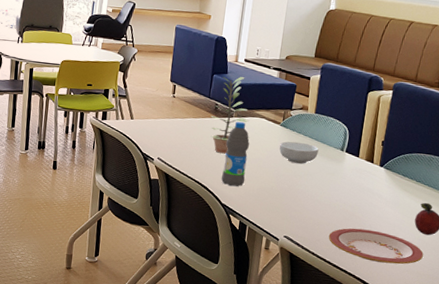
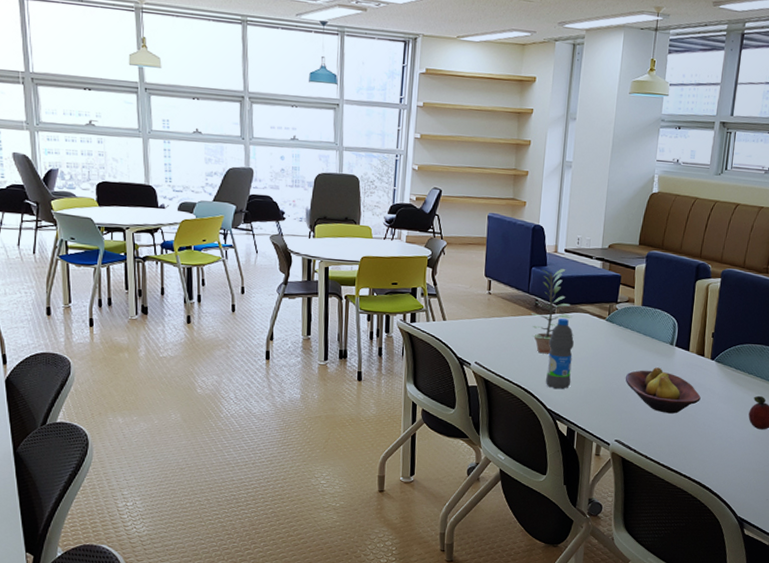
cereal bowl: present [279,141,319,164] -> none [605,337,647,361]
fruit bowl: none [296,171,368,215] -> present [625,367,701,414]
plate: present [328,228,424,264] -> none [661,427,759,463]

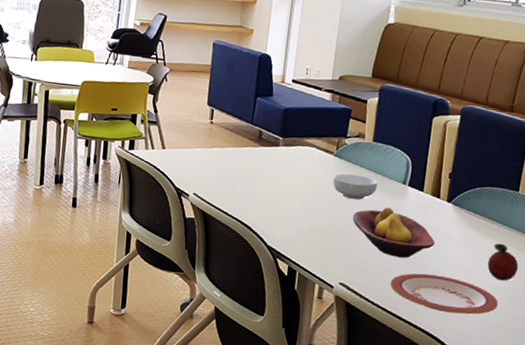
plant: present [531,269,574,354] -> none [254,100,299,189]
water bottle: present [545,318,574,389] -> none [266,151,299,226]
cereal bowl: none [605,337,647,361] -> present [332,173,378,200]
plate: none [661,427,759,463] -> present [390,273,498,315]

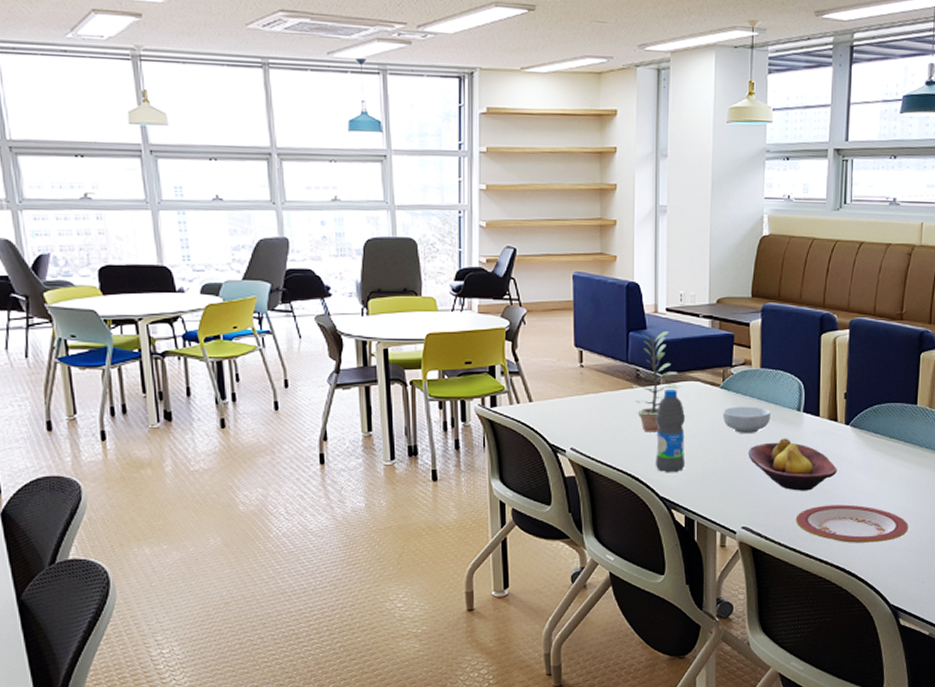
plant: none [254,100,299,189] -> present [632,331,685,432]
water bottle: none [266,151,299,226] -> present [655,388,686,473]
fruit: present [487,243,518,281] -> none [894,462,924,502]

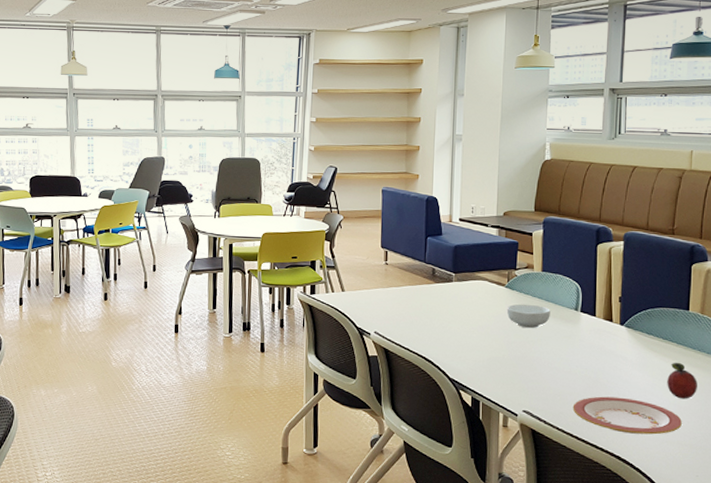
plant: present [632,331,685,432] -> none [428,238,474,323]
water bottle: present [655,388,686,473] -> none [446,286,473,358]
fruit bowl: present [748,438,837,491] -> none [529,334,612,382]
fruit: none [894,462,924,502] -> present [667,362,697,399]

